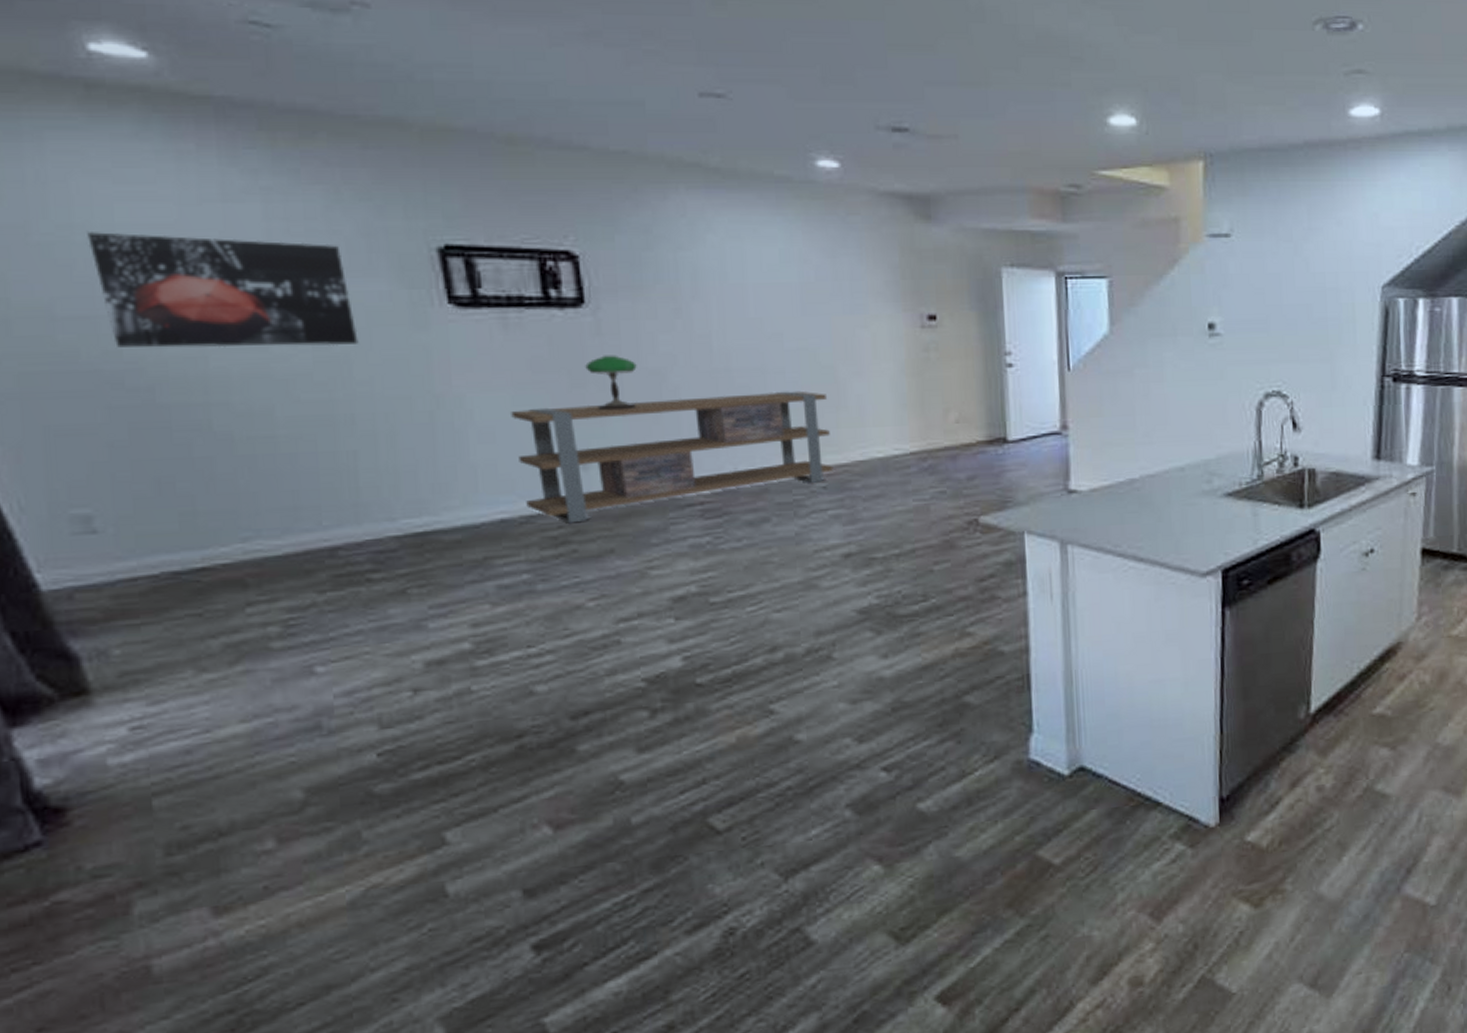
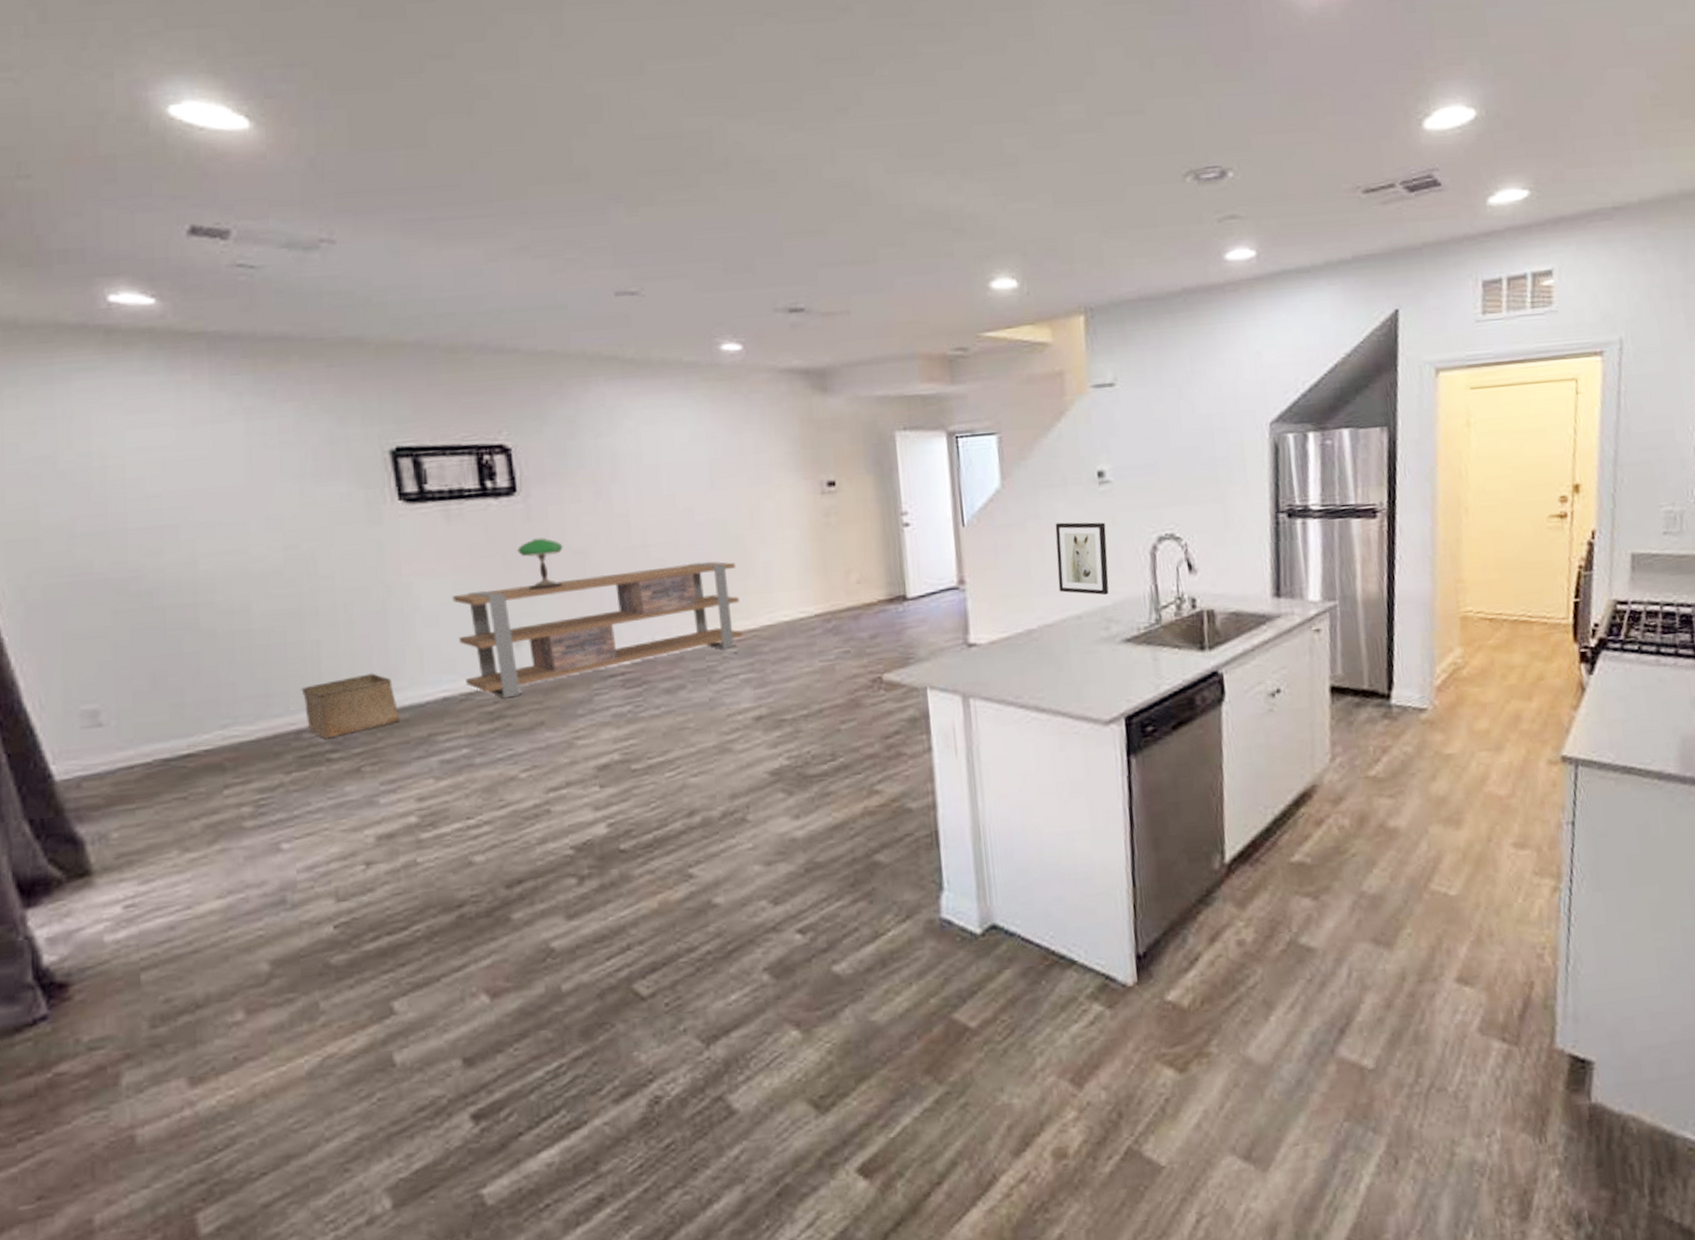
wall art: present [87,232,359,348] -> none [103,453,322,558]
storage bin: none [335,489,452,558] -> present [301,673,400,739]
wall art: none [1162,373,1214,449] -> present [1055,522,1109,596]

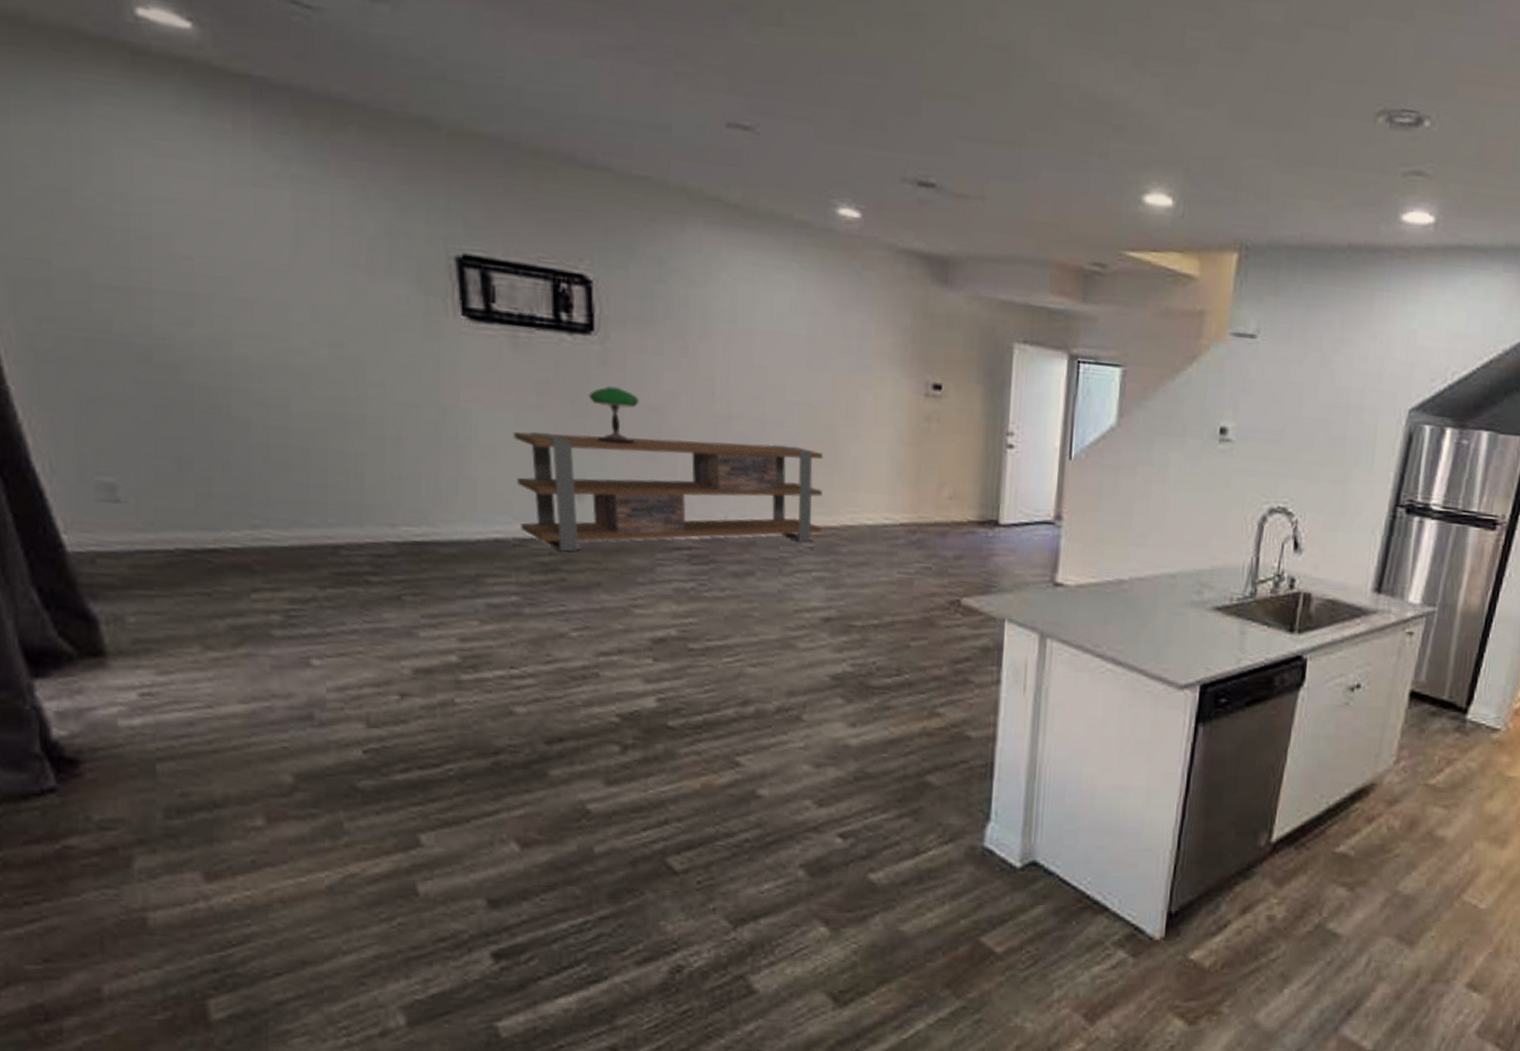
storage bin: present [301,673,400,739] -> none [341,498,447,561]
wall art: present [1055,522,1109,596] -> none [1157,474,1218,559]

